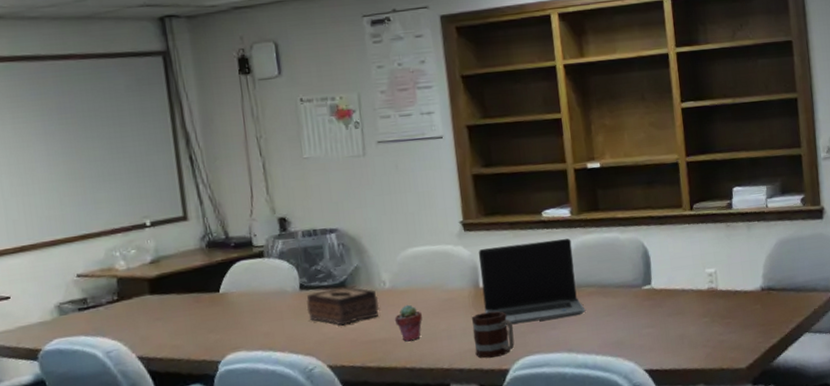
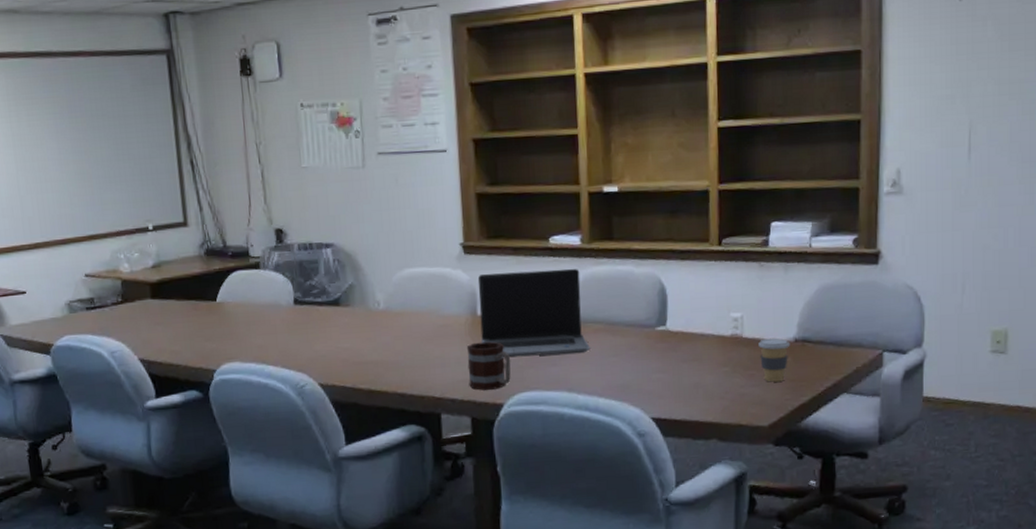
tissue box: present [306,286,380,326] -> none [300,304,373,344]
potted succulent: present [394,304,422,342] -> none [387,327,416,366]
coffee cup: none [731,288,758,328] -> present [758,338,790,382]

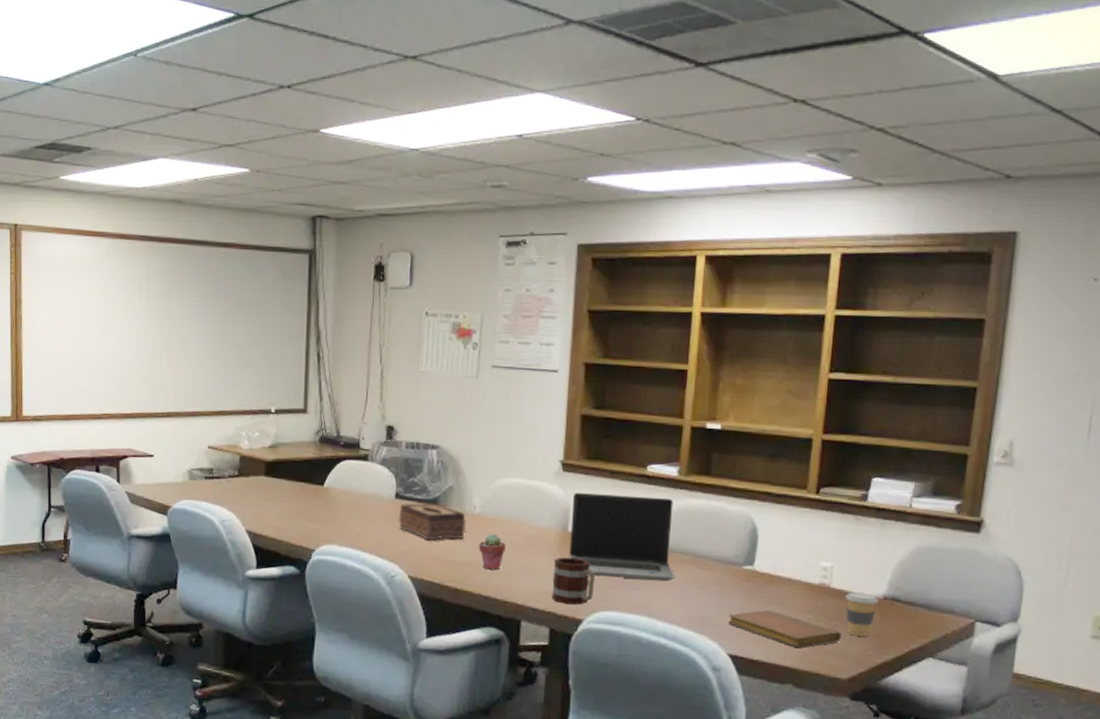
tissue box: none [300,304,373,344] -> present [398,502,467,541]
potted succulent: none [387,327,416,366] -> present [478,533,506,570]
notebook: none [647,368,758,402] -> present [728,610,841,648]

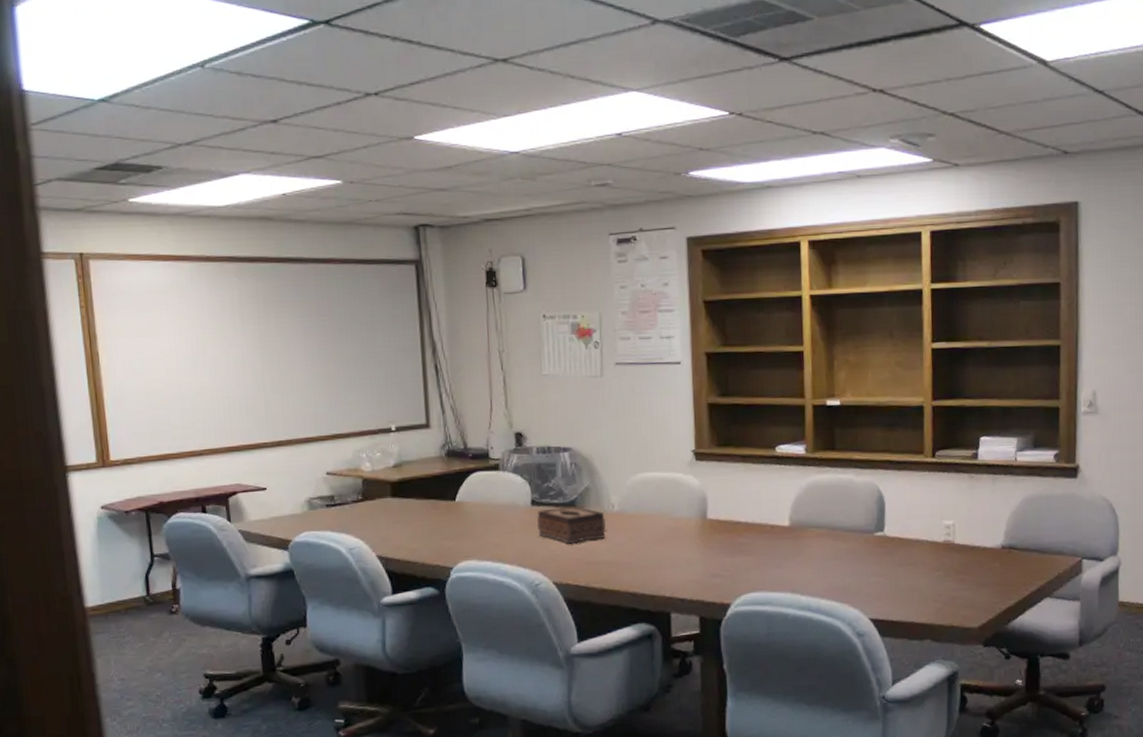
potted succulent: present [478,533,506,570] -> none [620,529,648,566]
mug: present [551,557,596,605] -> none [696,544,739,591]
laptop computer: present [569,493,675,582] -> none [708,476,813,560]
notebook: present [728,610,841,648] -> none [866,572,969,604]
coffee cup: present [845,592,879,637] -> none [969,544,998,586]

